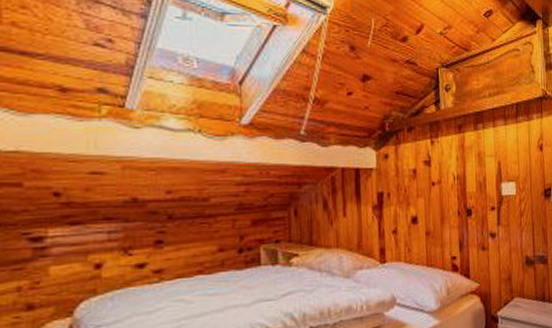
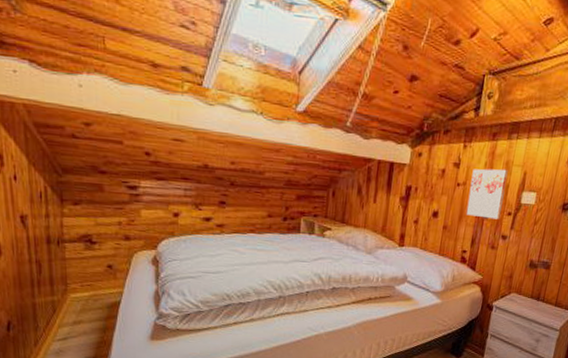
wall art: none [445,161,484,217] -> present [466,169,508,220]

